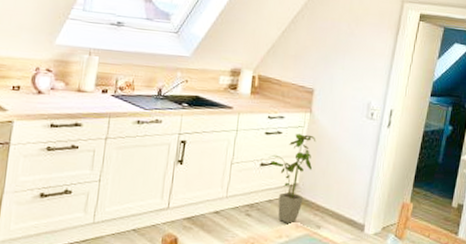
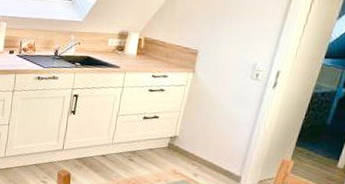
house plant: present [268,133,316,224] -> none [151,91,198,170]

